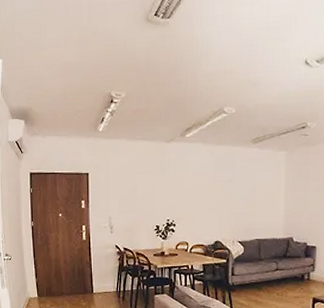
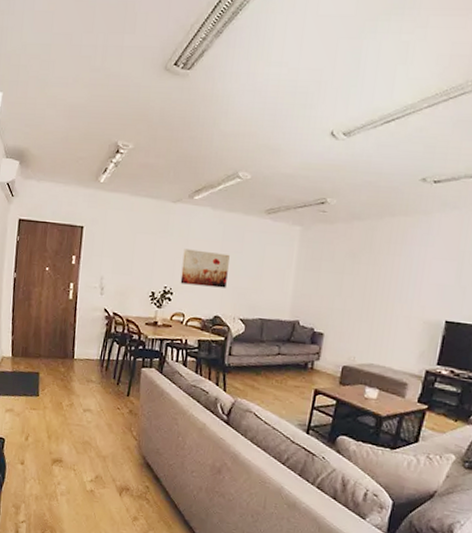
wall art: none [181,183,223,215] -> present [180,249,230,288]

